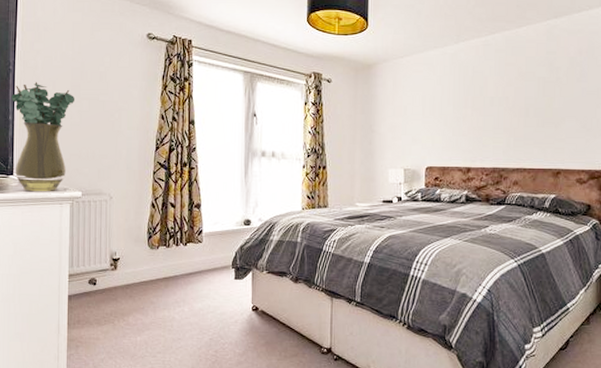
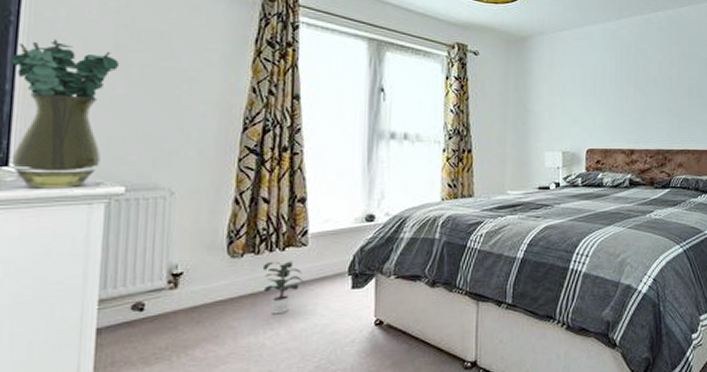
potted plant: none [171,253,200,295] -> present [262,261,303,315]

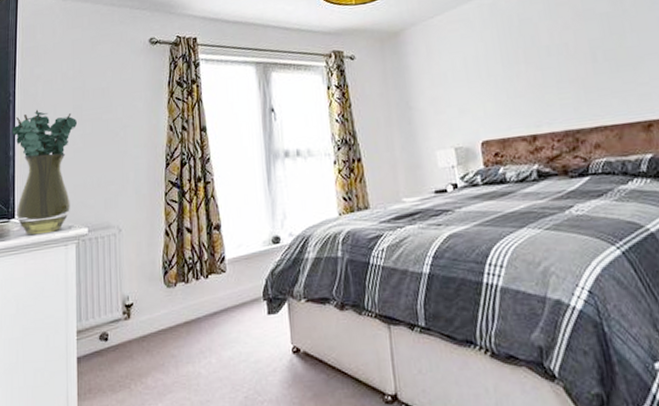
potted plant: present [262,261,303,315] -> none [192,288,226,343]

